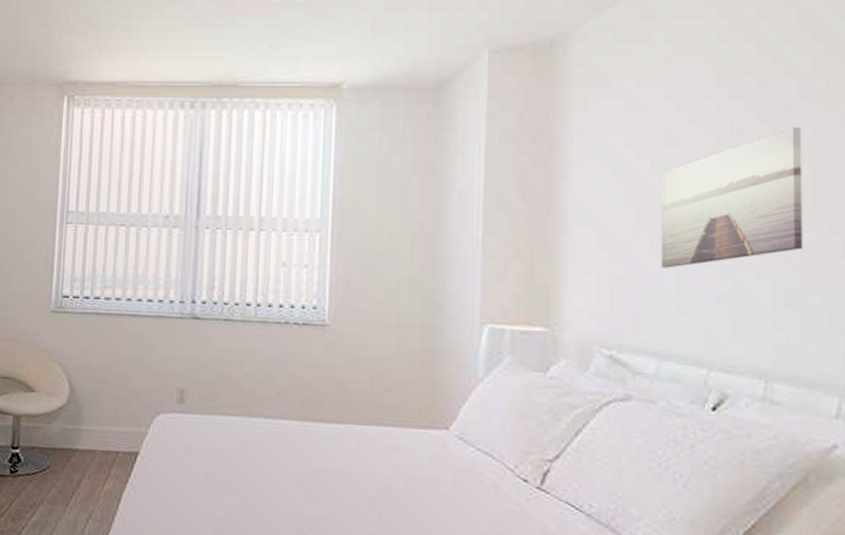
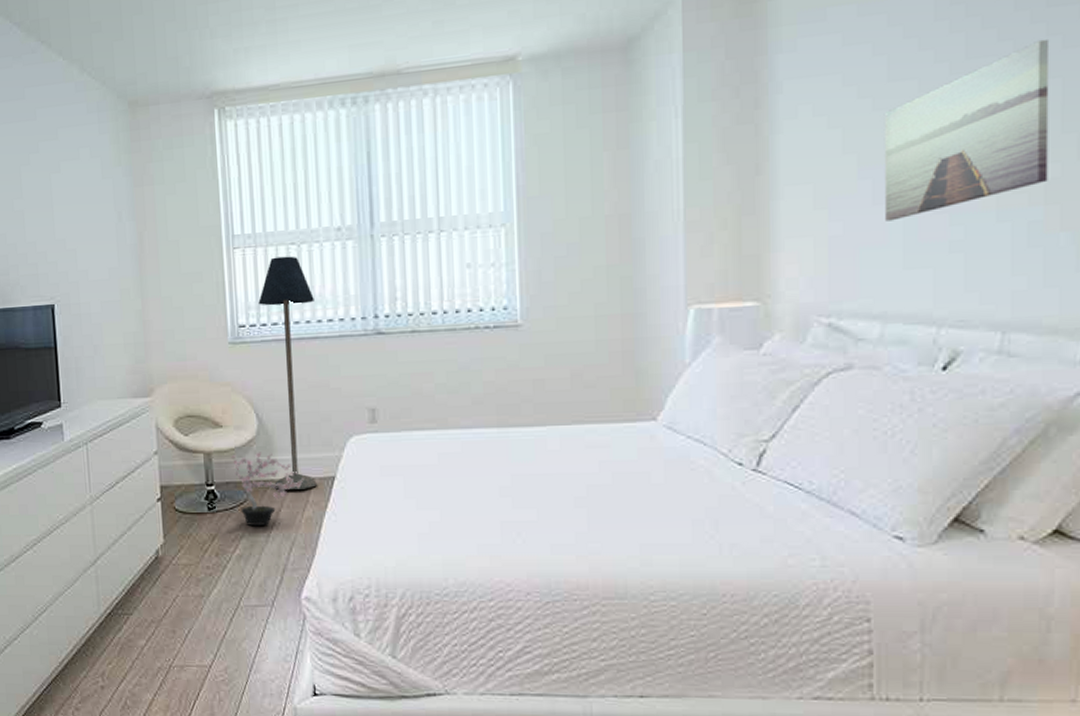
potted plant: none [39,419,108,495] -> present [231,452,304,527]
floor lamp: none [79,236,137,462] -> present [258,256,318,490]

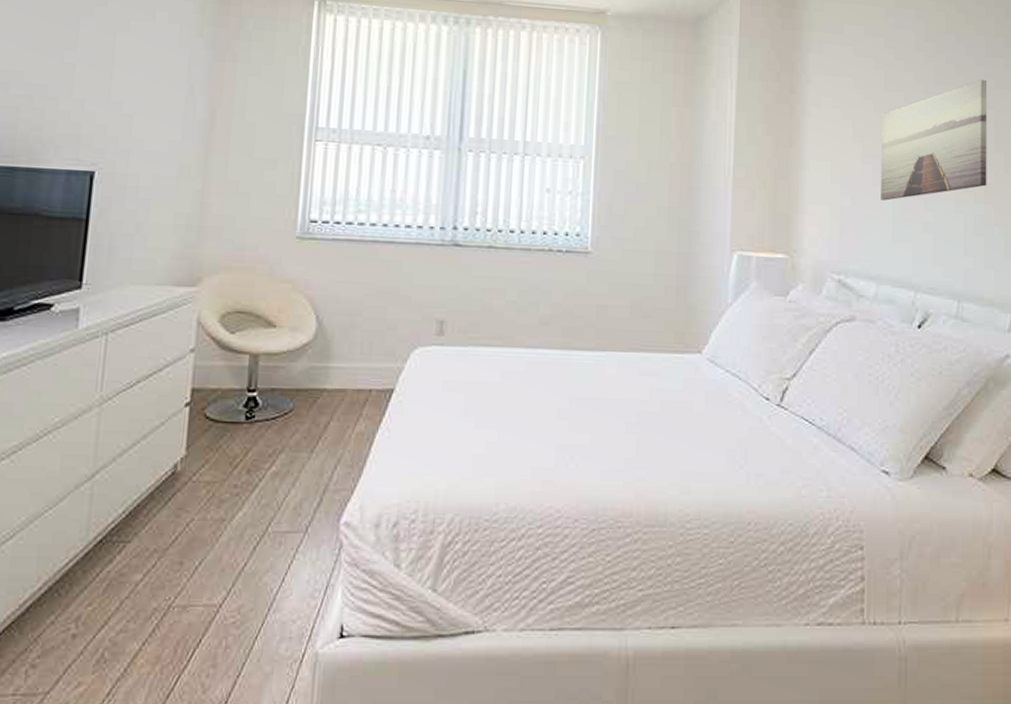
potted plant: present [231,452,304,527] -> none [281,357,360,441]
floor lamp: present [258,256,318,490] -> none [326,155,395,401]

